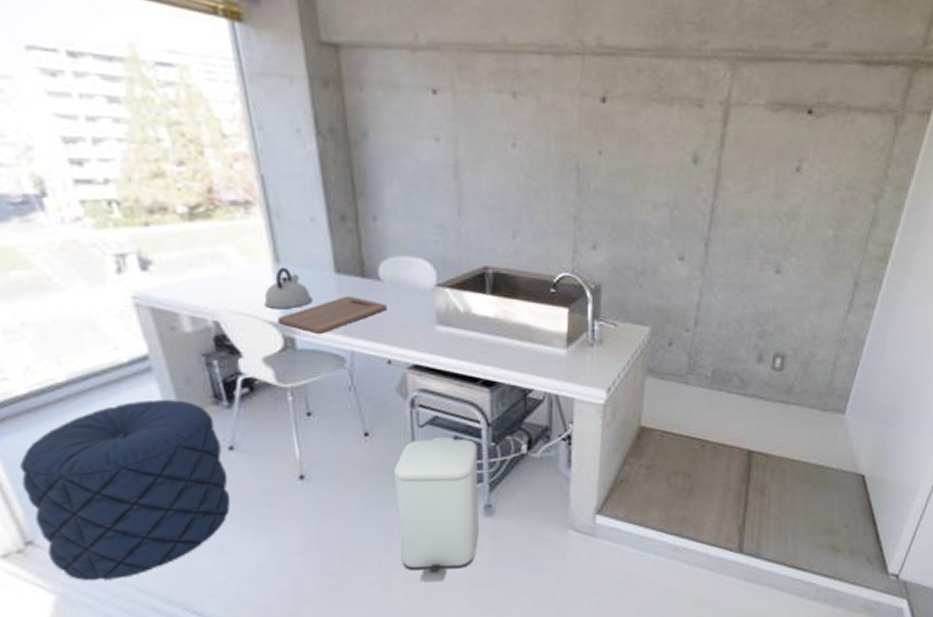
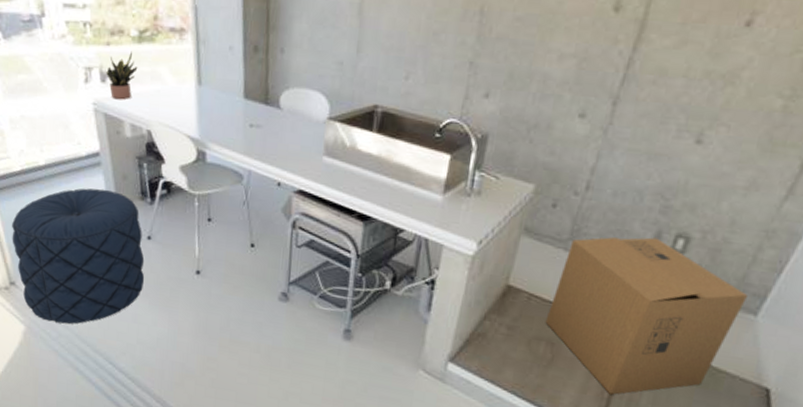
potted plant: none [147,230,192,290] -> present [106,50,138,100]
kettle: present [264,267,313,308] -> none [186,89,224,126]
cutting board: present [277,296,387,333] -> none [194,120,283,151]
pedal bin: present [393,436,479,582] -> none [268,258,346,387]
box: none [679,360,836,510] -> present [545,237,749,395]

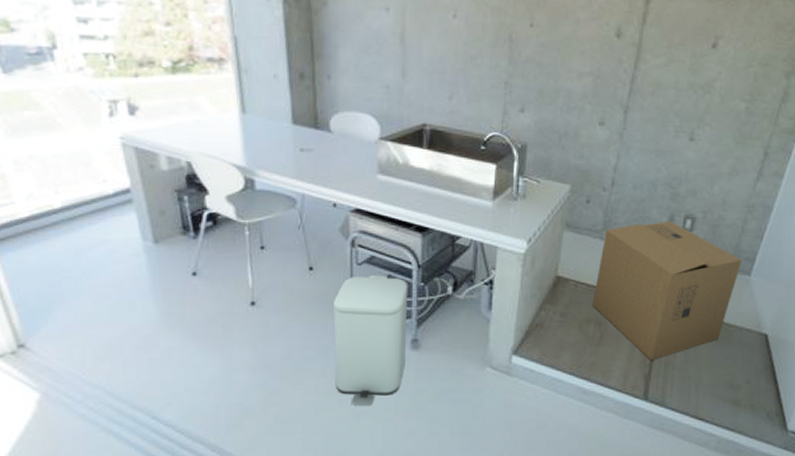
pouf: present [12,188,145,324] -> none [19,227,190,383]
potted plant: present [106,50,138,100] -> none [135,81,173,132]
pedal bin: none [268,258,346,387] -> present [332,274,408,406]

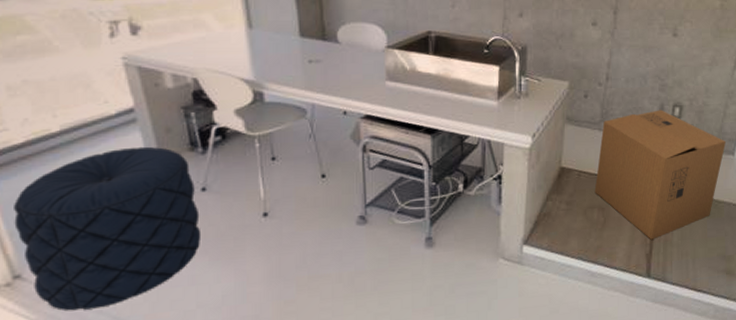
pouf: none [19,227,190,383] -> present [14,146,200,311]
pedal bin: present [332,274,408,406] -> none [346,177,421,308]

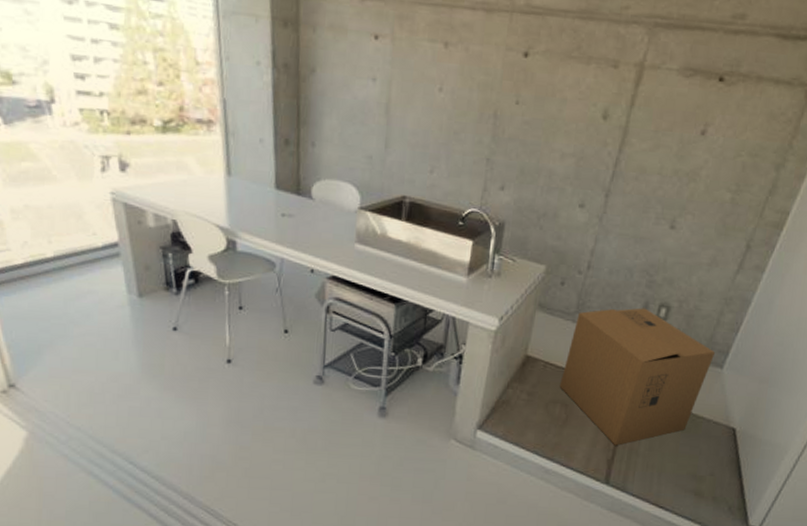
pouf: present [14,146,200,311] -> none [11,280,170,426]

